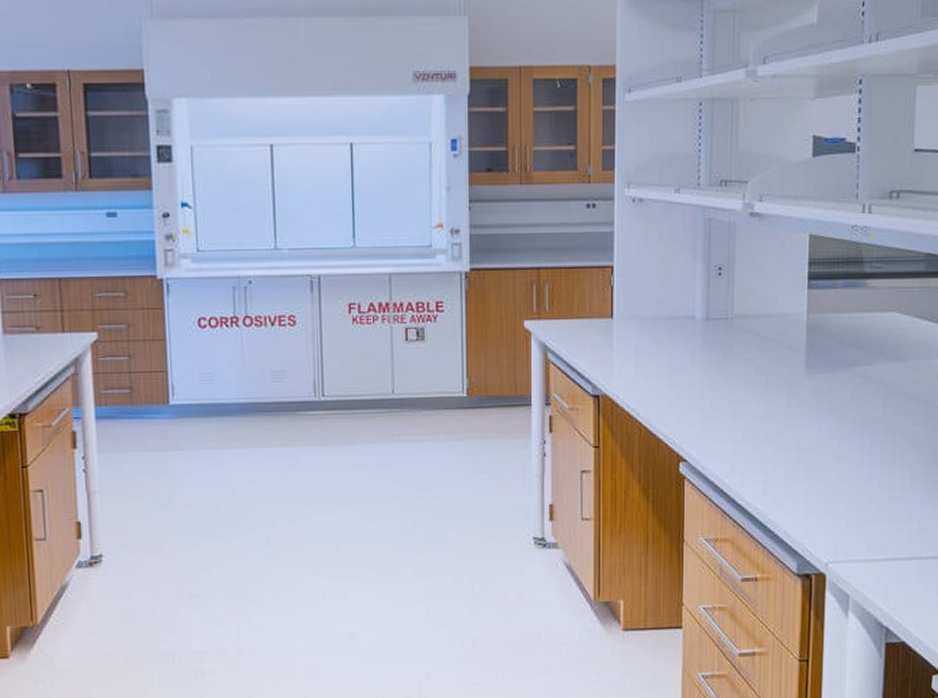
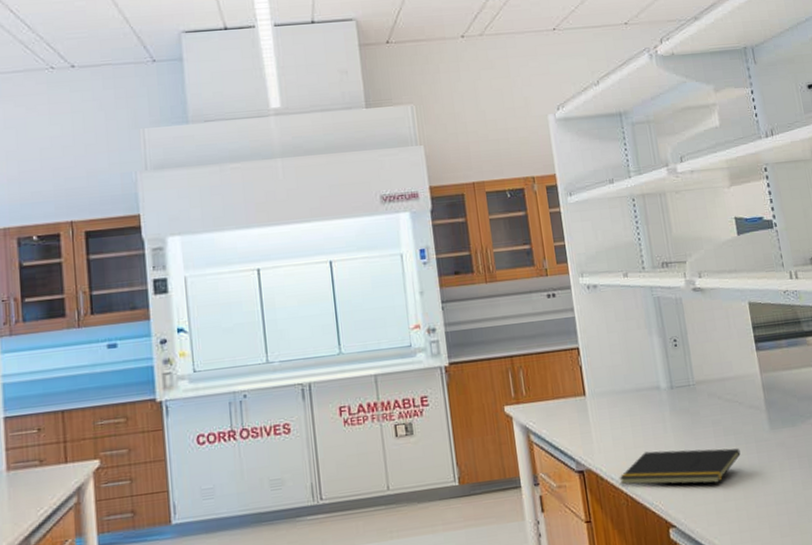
notepad: none [635,383,769,422] -> present [619,448,741,485]

